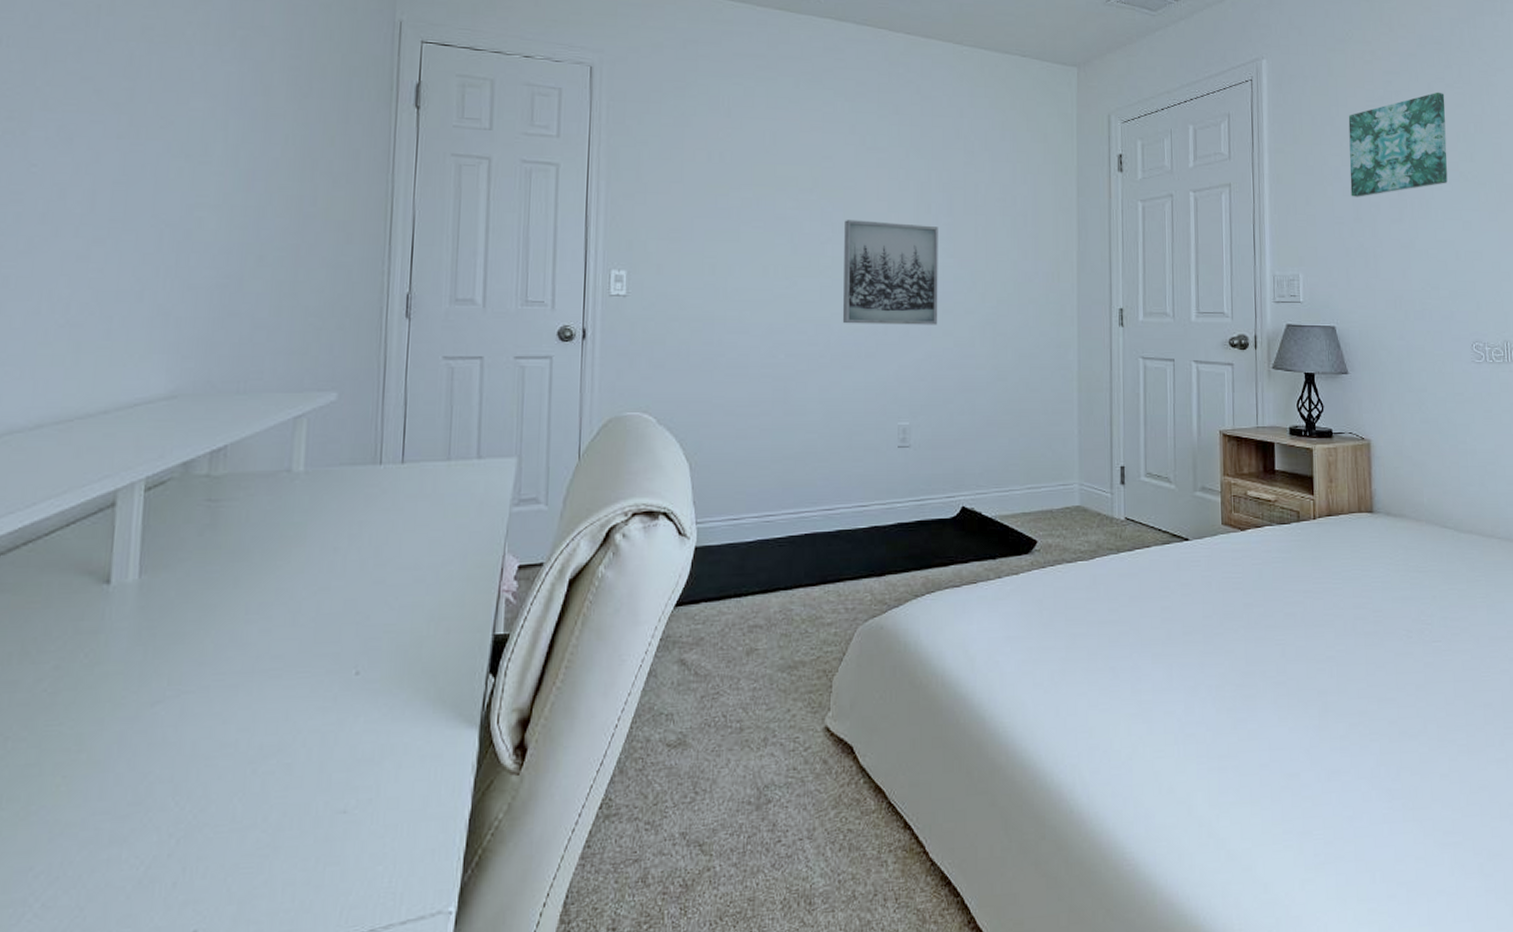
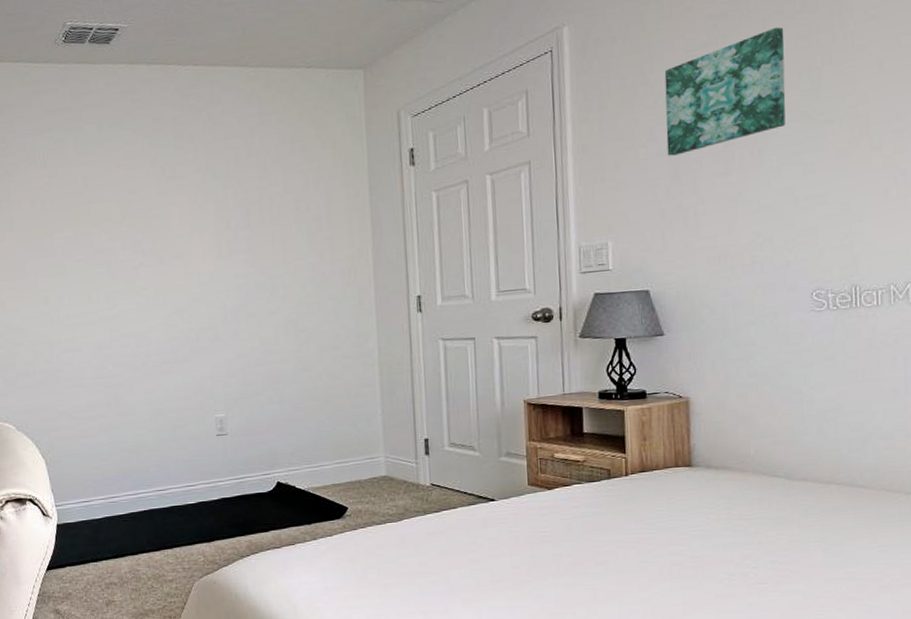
wall art: present [842,220,938,325] -> none [153,240,243,335]

